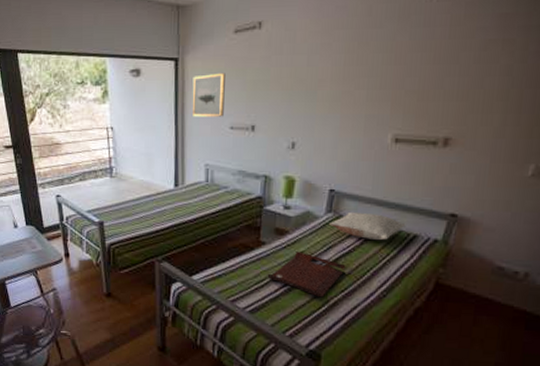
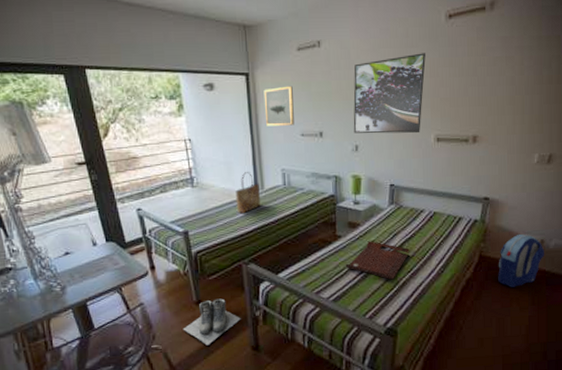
boots: none [91,293,149,339] -> present [183,298,241,346]
tote bag: none [154,165,181,208] -> present [235,172,261,213]
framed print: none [291,35,391,132] -> present [353,53,426,134]
pillow: present [329,211,406,241] -> none [393,202,452,225]
backpack: none [456,263,528,326] -> present [497,234,544,287]

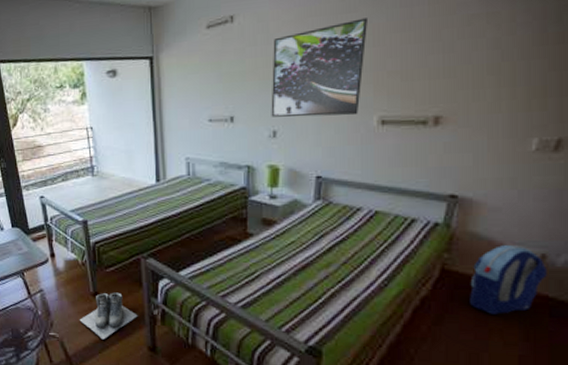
tote bag: present [235,172,261,213] -> none [136,161,163,204]
wall art: present [263,86,294,126] -> none [168,67,201,112]
serving tray: present [345,241,410,280] -> none [257,242,341,290]

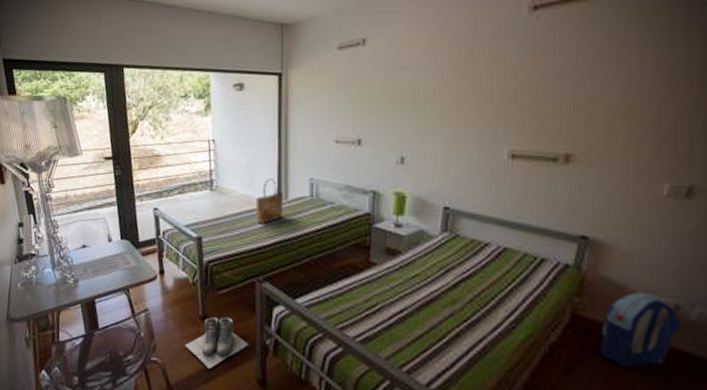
tote bag: none [136,161,163,204] -> present [255,179,284,224]
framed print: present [271,18,367,117] -> none [399,51,499,147]

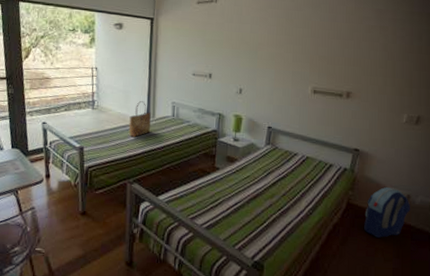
boots: present [185,317,248,369] -> none [66,212,119,255]

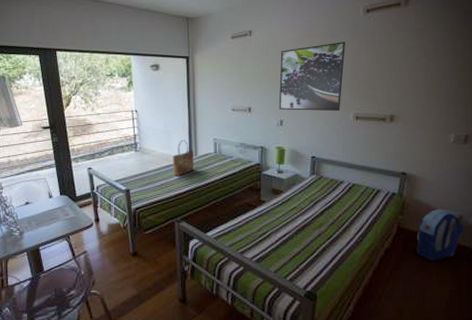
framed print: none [239,16,308,84] -> present [279,42,345,112]

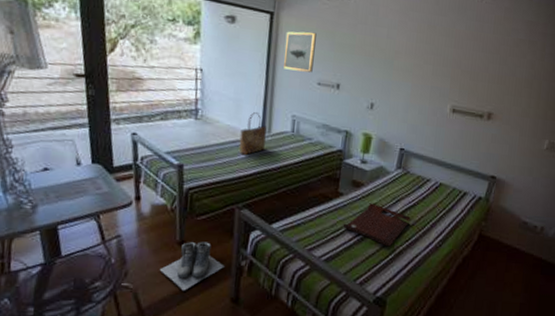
boots: none [119,252,171,295] -> present [159,241,224,291]
wall art: none [201,68,226,101] -> present [284,31,317,73]
serving tray: none [268,207,330,245] -> present [343,203,411,247]
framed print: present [279,42,345,112] -> none [371,22,453,102]
backpack: present [416,209,463,260] -> none [493,218,543,272]

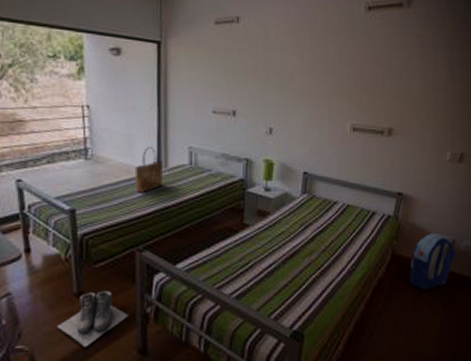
wall art: present [284,31,317,73] -> none [175,59,207,101]
serving tray: present [343,203,411,247] -> none [251,232,321,276]
backpack: none [493,218,543,272] -> present [409,234,456,290]

